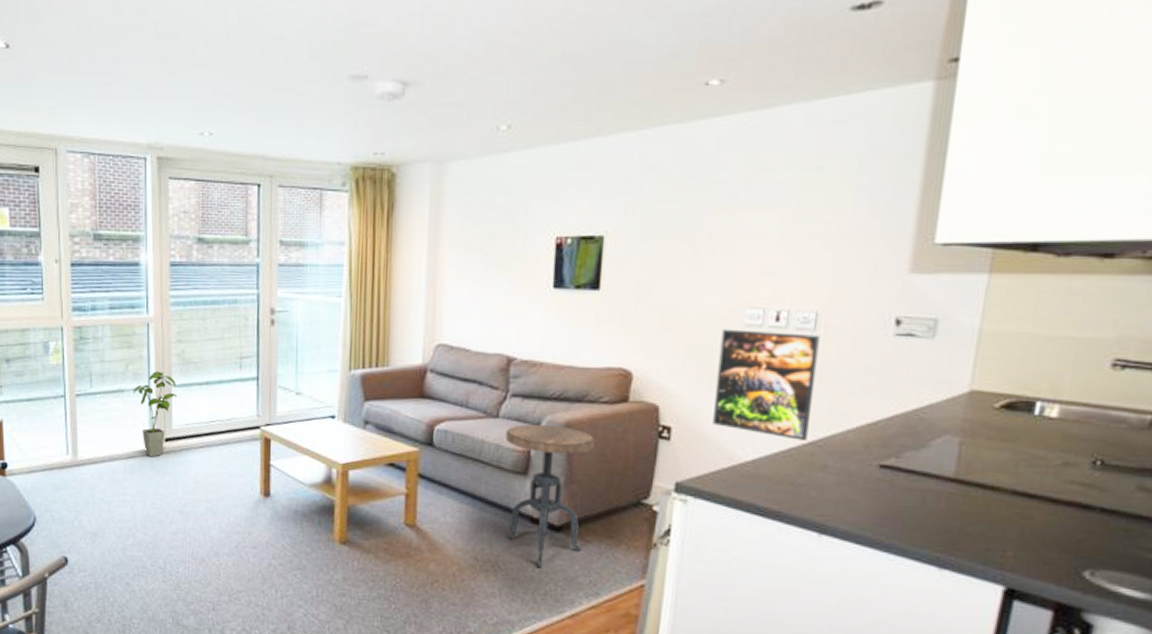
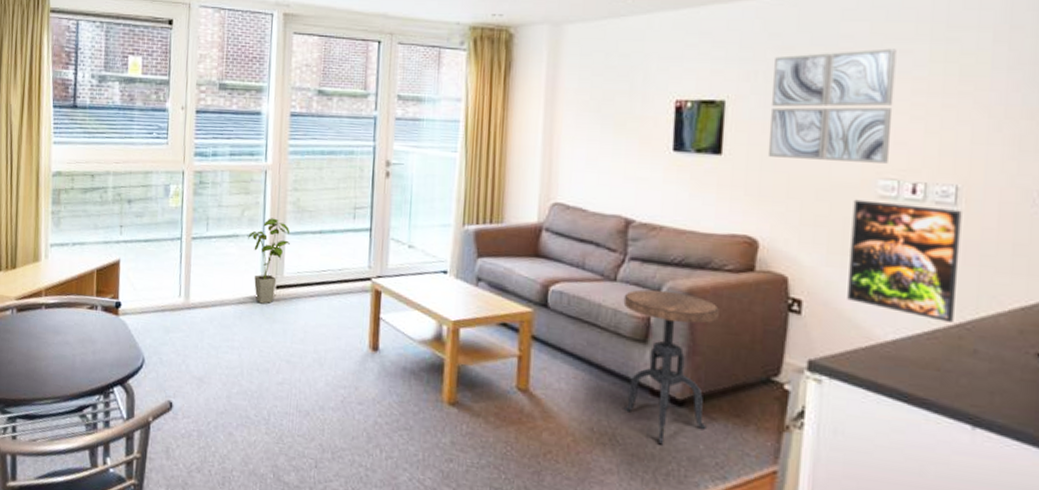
wall art: none [643,179,768,293] -> present [767,48,897,164]

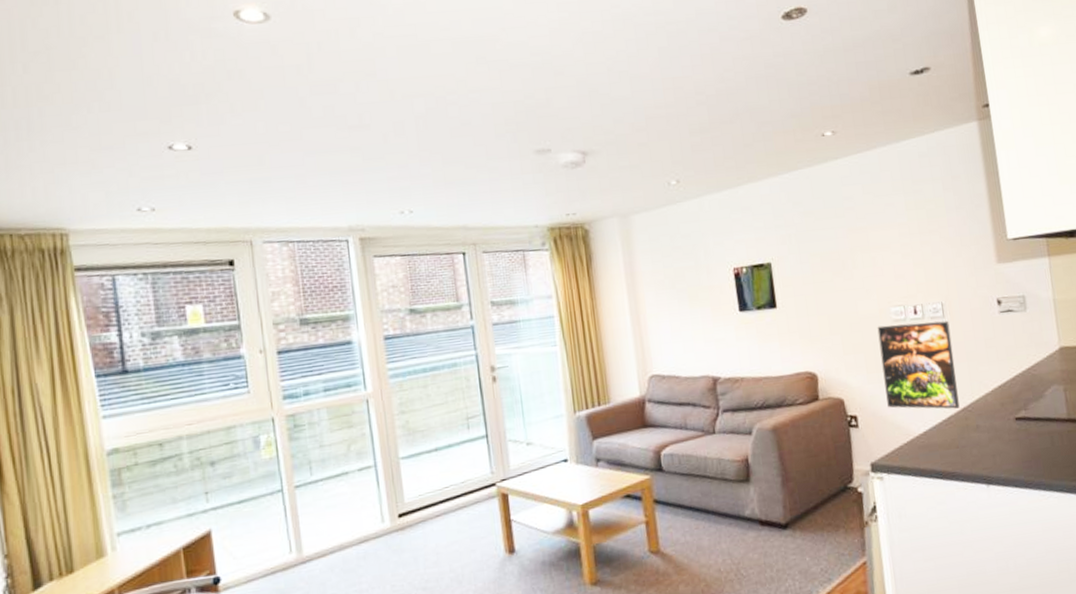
house plant: present [248,218,291,304] -> none [359,446,406,537]
side table: present [623,289,719,445] -> none [723,431,808,567]
wall art: present [767,48,897,164] -> none [801,203,894,303]

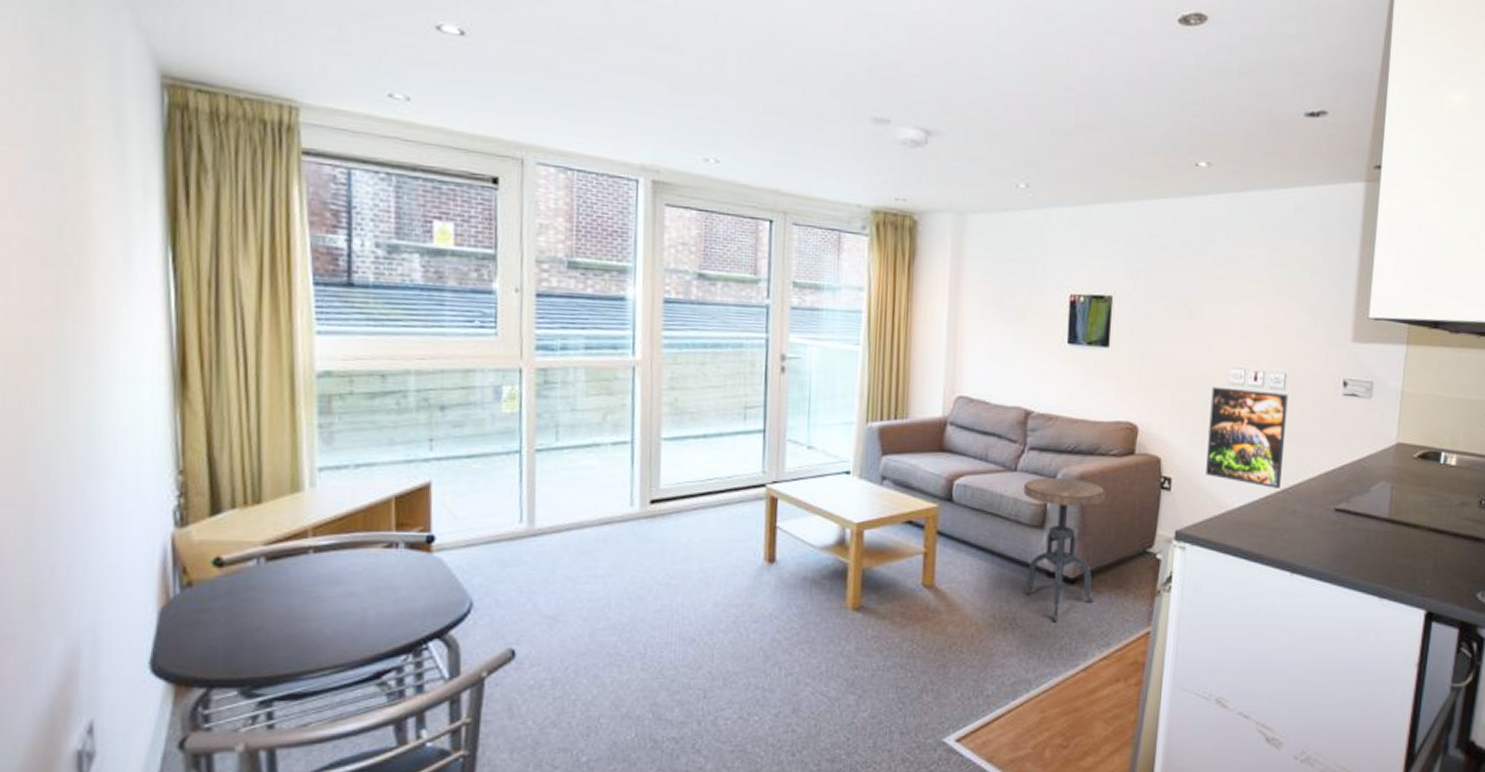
side table: none [723,431,808,567] -> present [1022,477,1106,622]

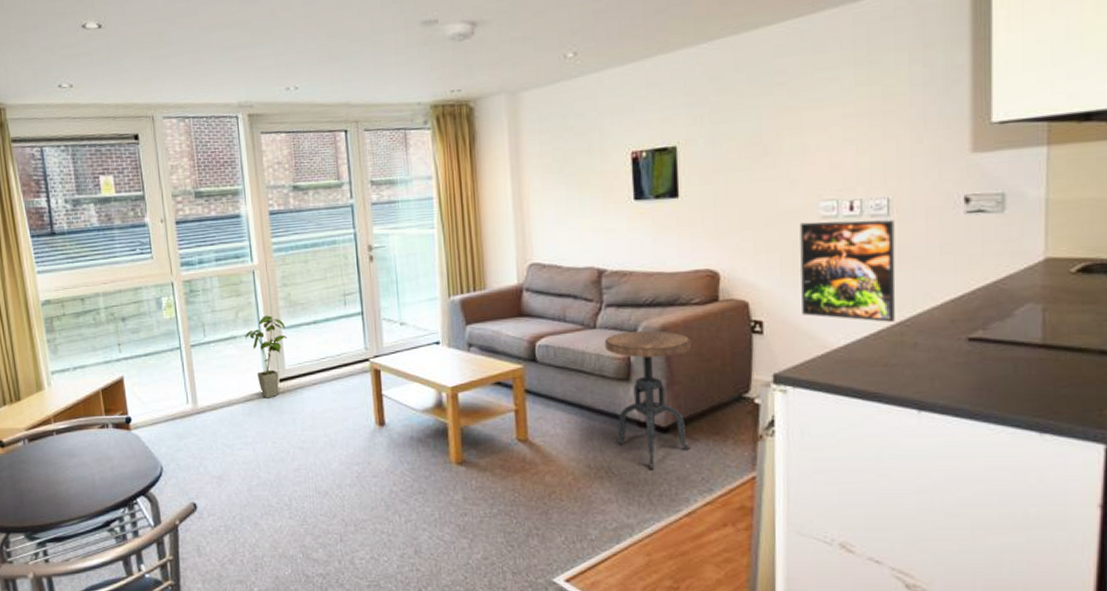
house plant: none [612,422,667,523] -> present [245,315,287,398]

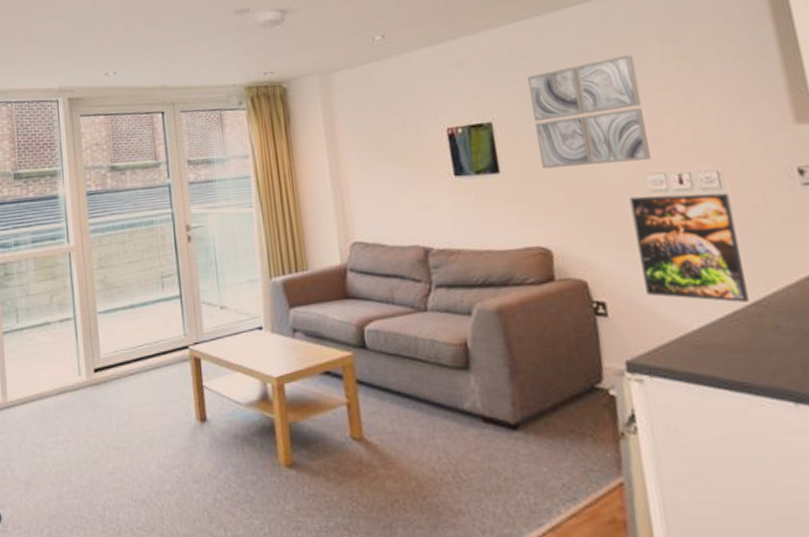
house plant: present [245,315,287,398] -> none [60,299,102,391]
side table: present [604,330,691,470] -> none [437,313,545,474]
wall art: none [717,78,827,194] -> present [528,54,651,169]

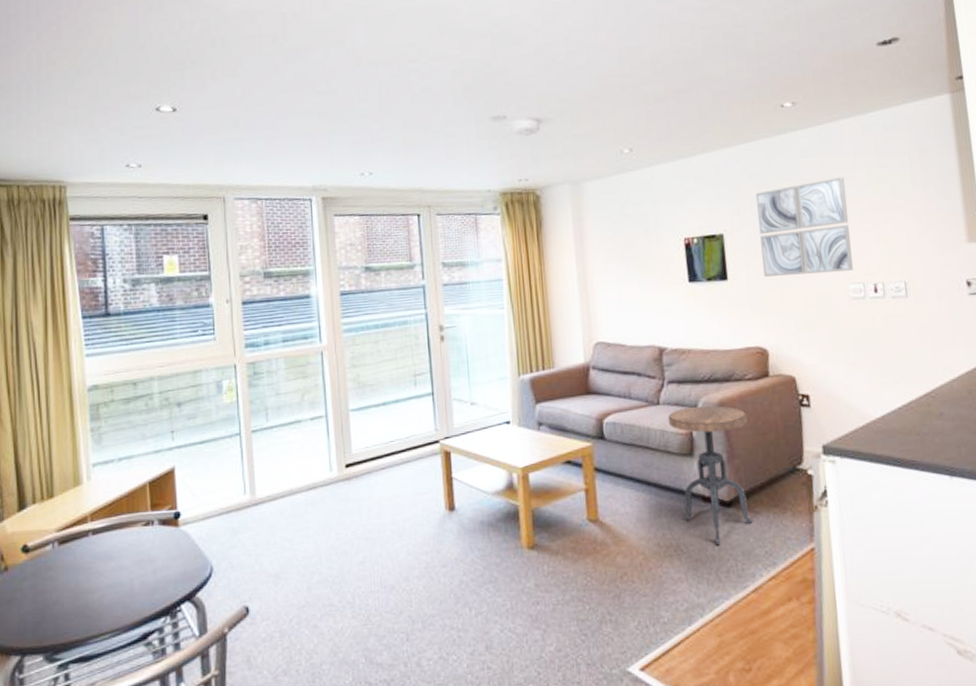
side table: none [437,313,545,474] -> present [667,405,753,546]
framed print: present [629,193,749,303] -> none [834,301,922,394]

